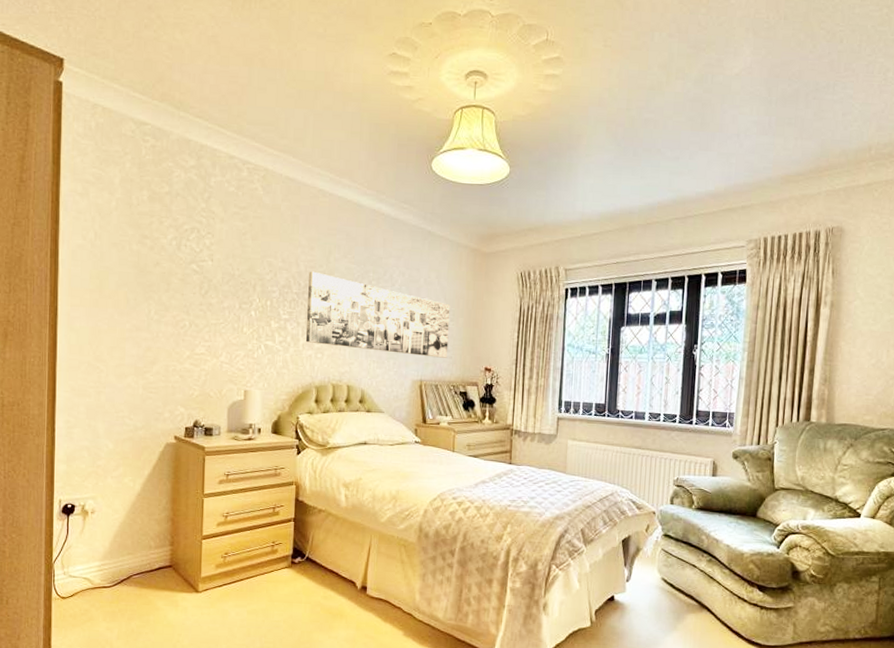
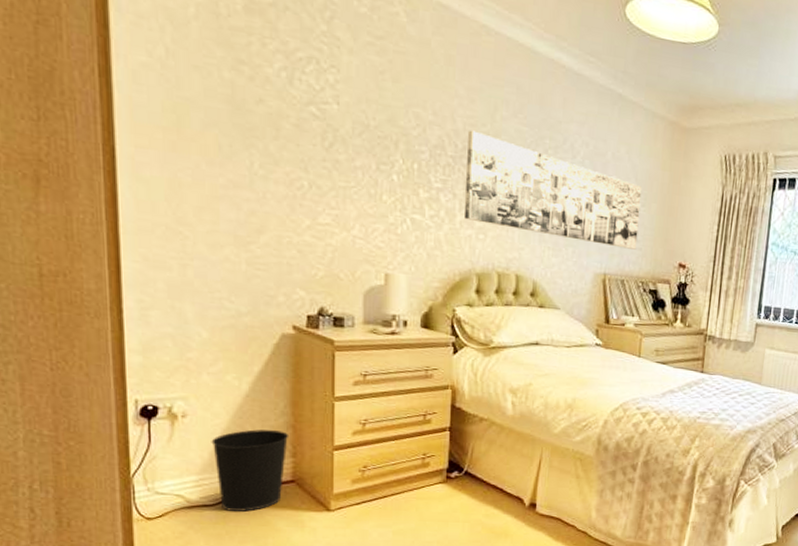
wastebasket: none [111,522,169,592] -> present [211,429,290,512]

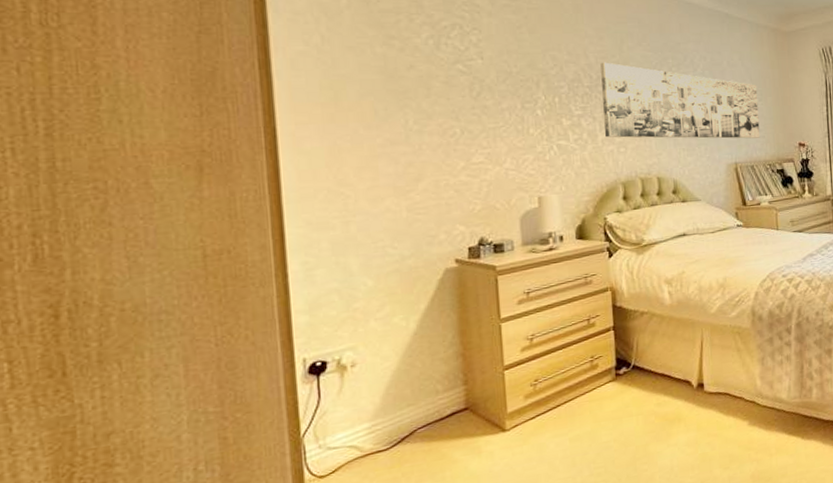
wastebasket: present [211,429,290,512] -> none [382,361,460,452]

